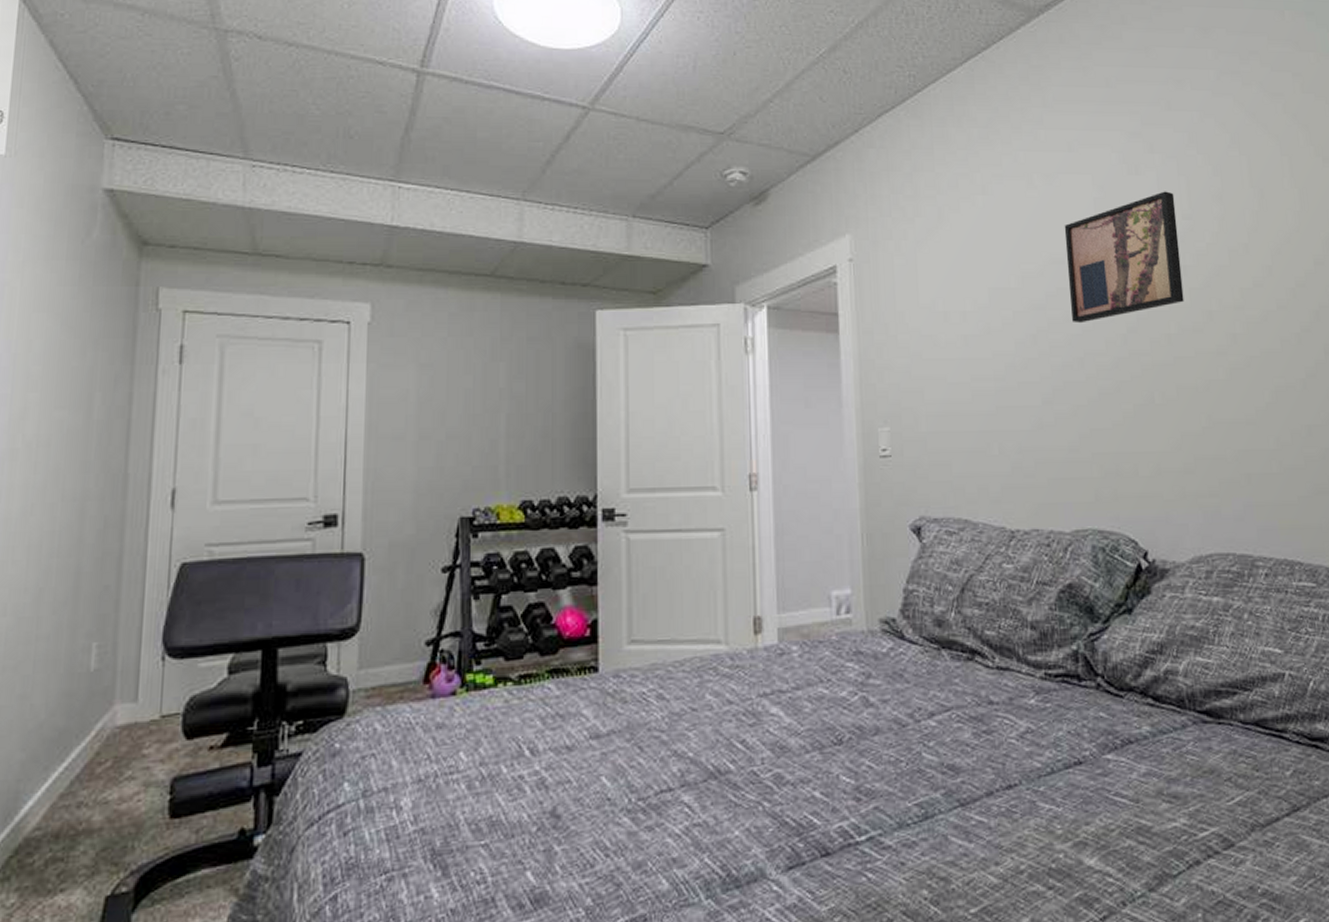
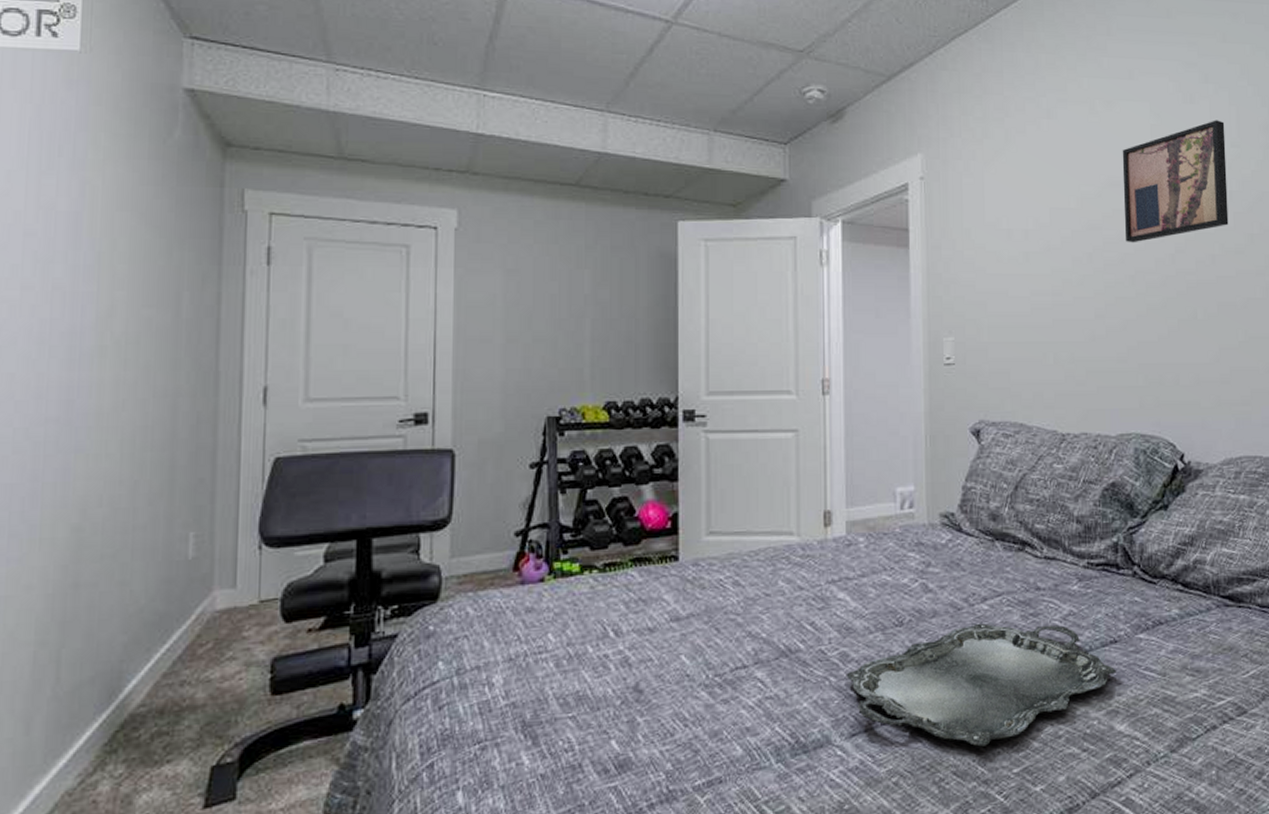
serving tray: none [781,741,1082,883] -> present [846,623,1116,747]

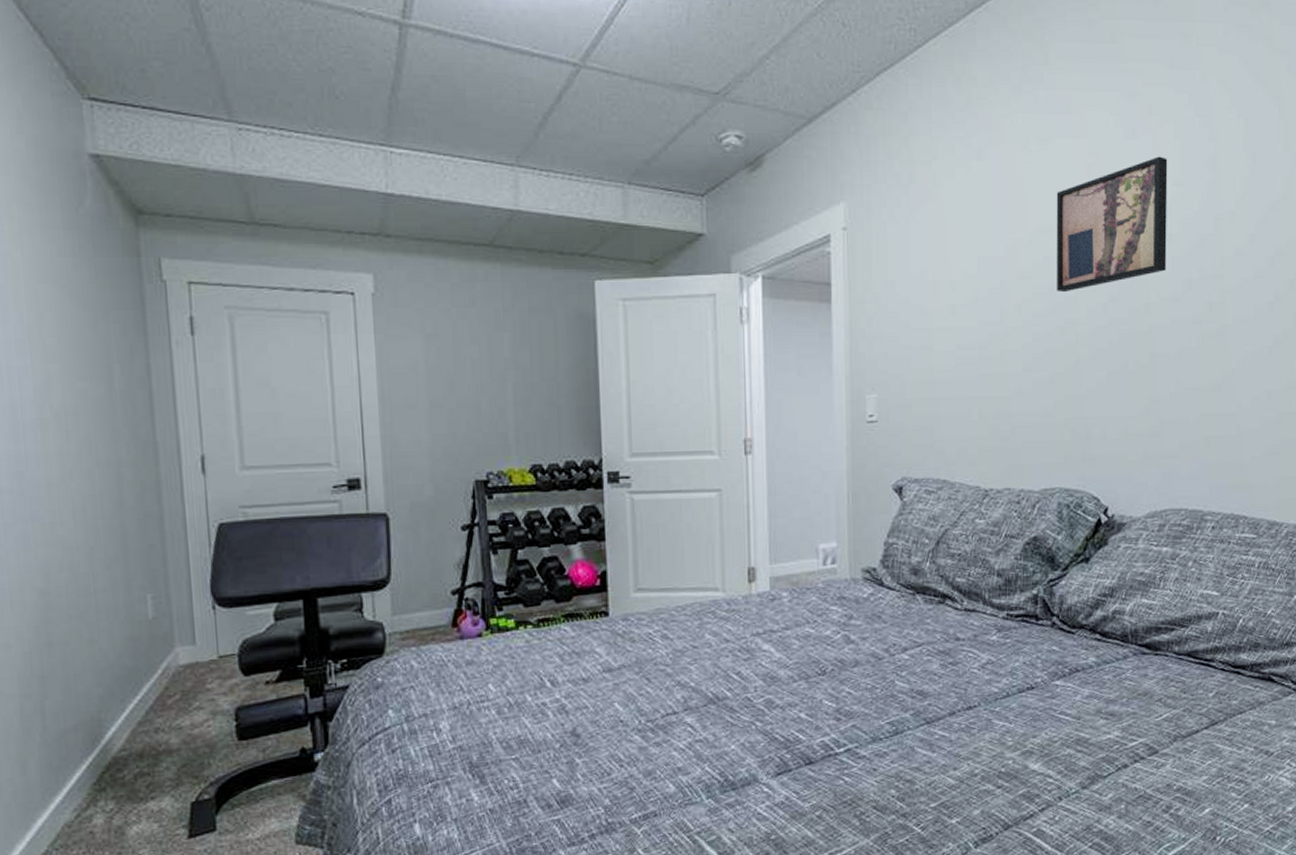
serving tray: present [846,623,1116,747] -> none [771,671,1032,784]

